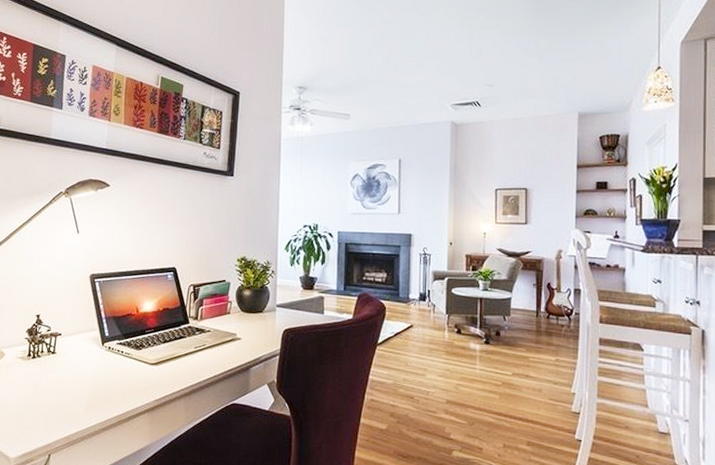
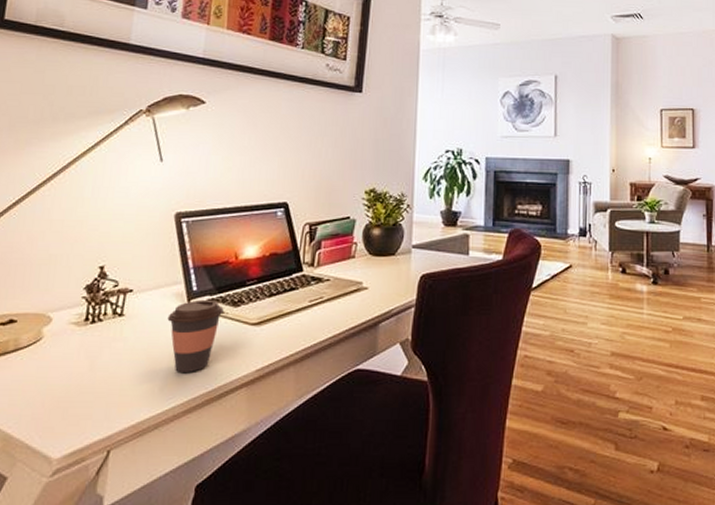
coffee cup: none [87,343,129,399] -> present [167,299,224,372]

